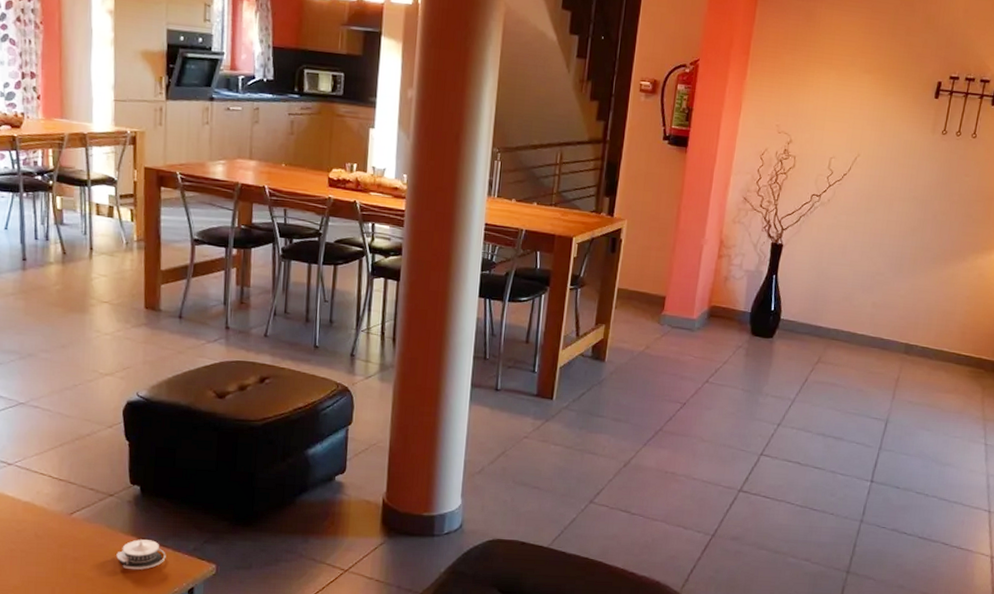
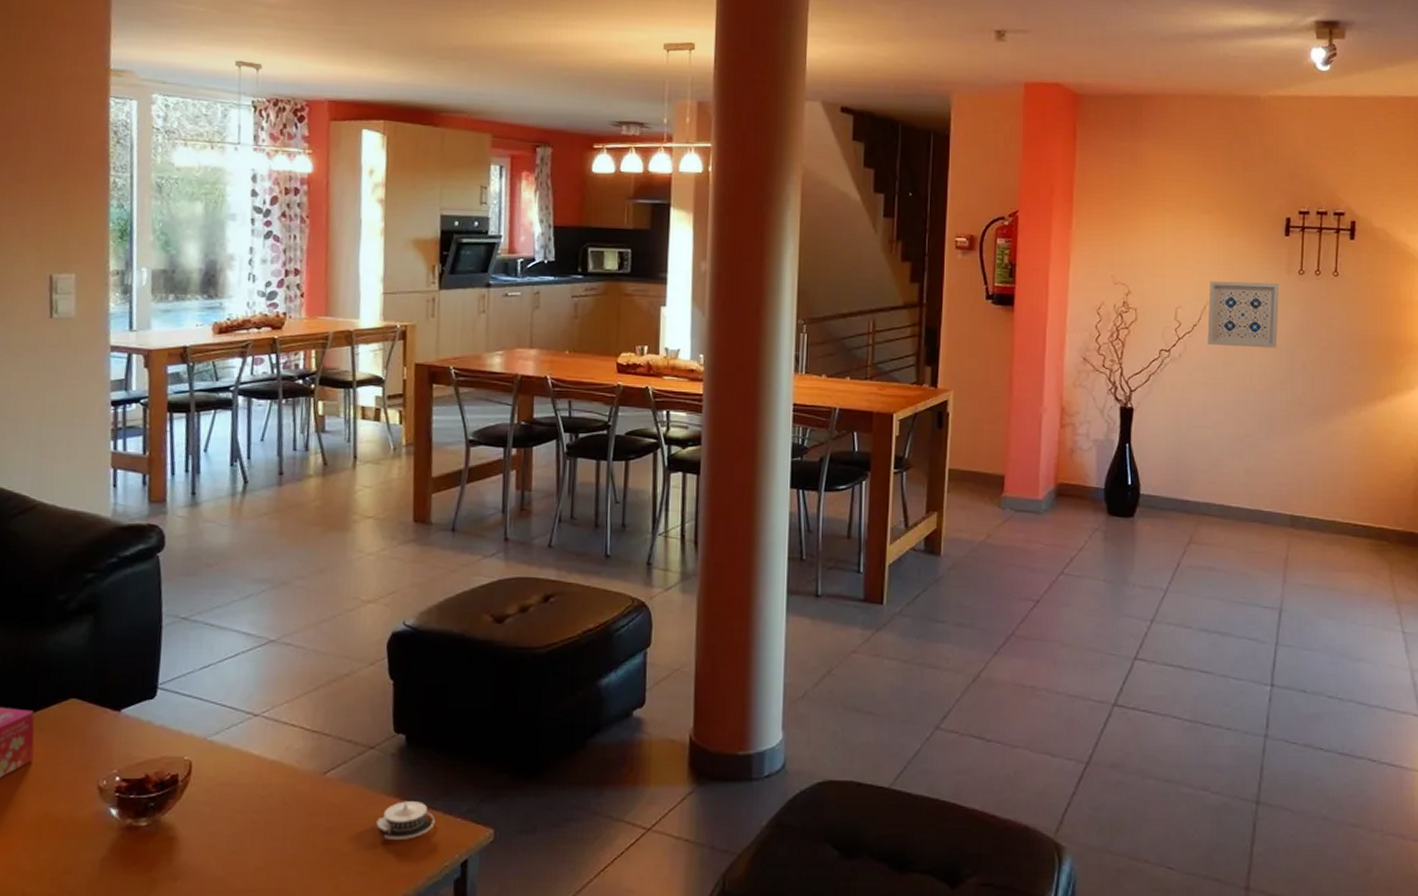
wall art: none [854,135,924,199] -> present [1207,281,1280,348]

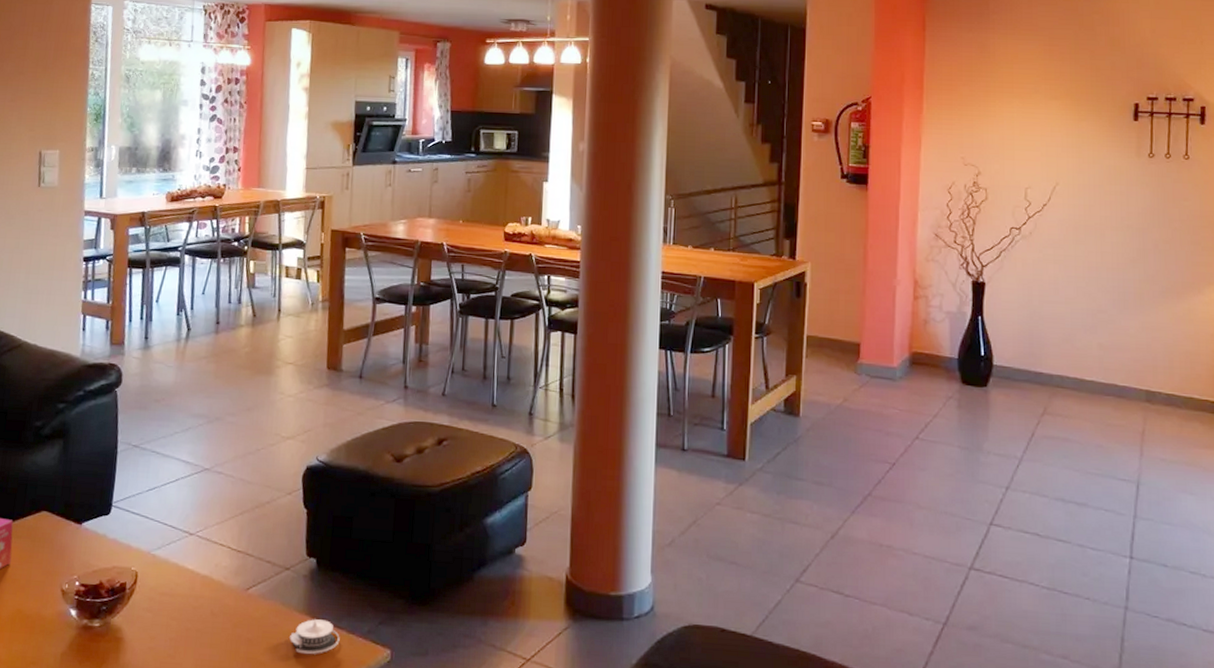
wall art: present [1207,281,1280,348] -> none [1057,163,1130,228]

